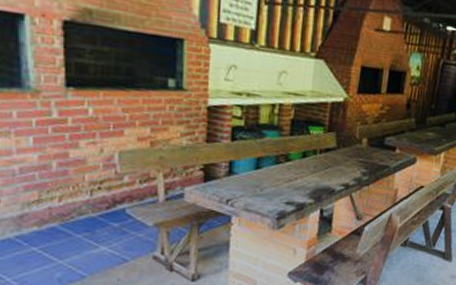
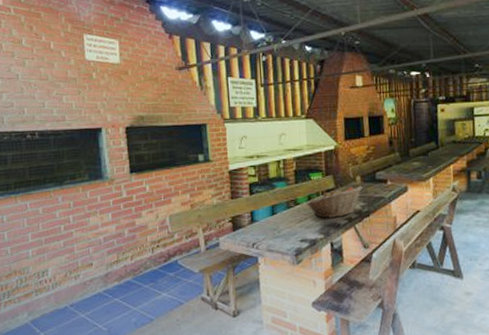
fruit basket: none [299,149,368,182] -> present [306,187,363,218]

